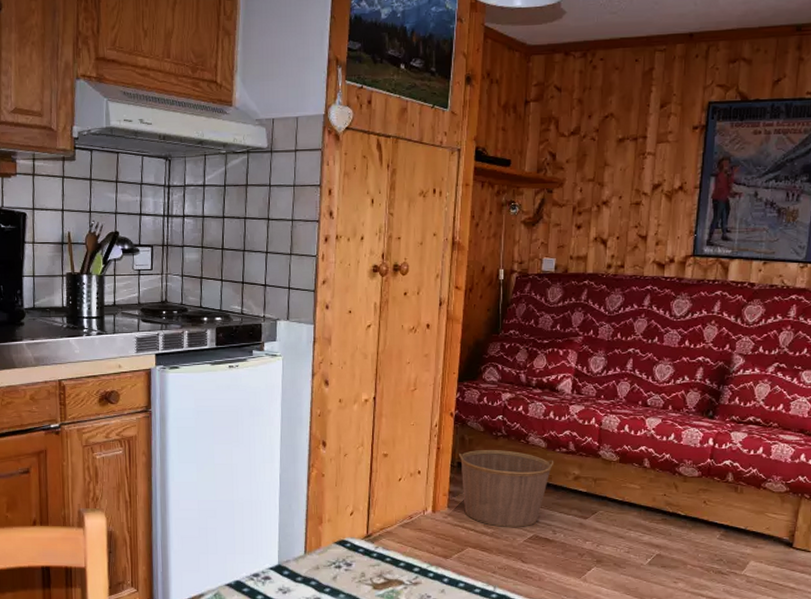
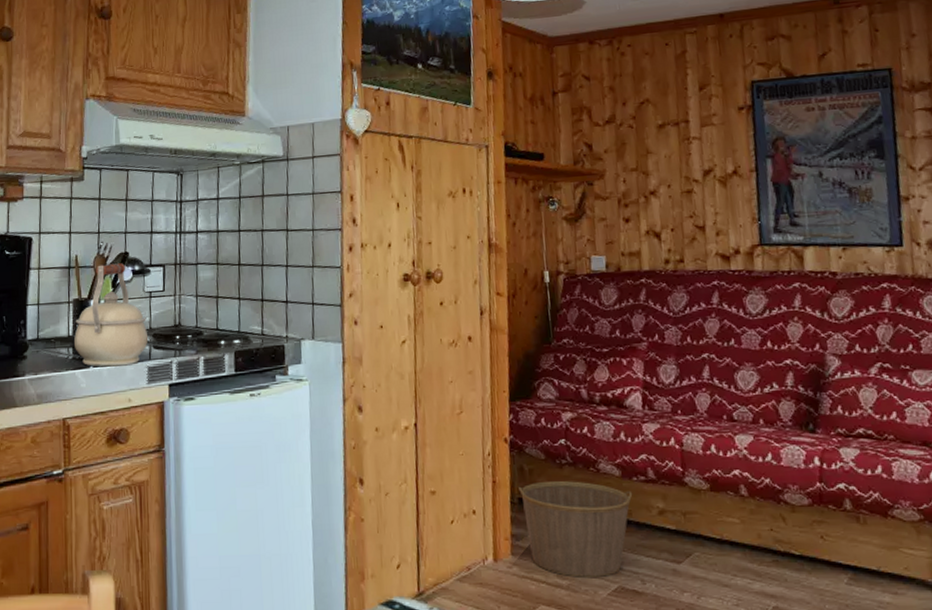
kettle: none [67,242,137,336] -> present [73,263,149,367]

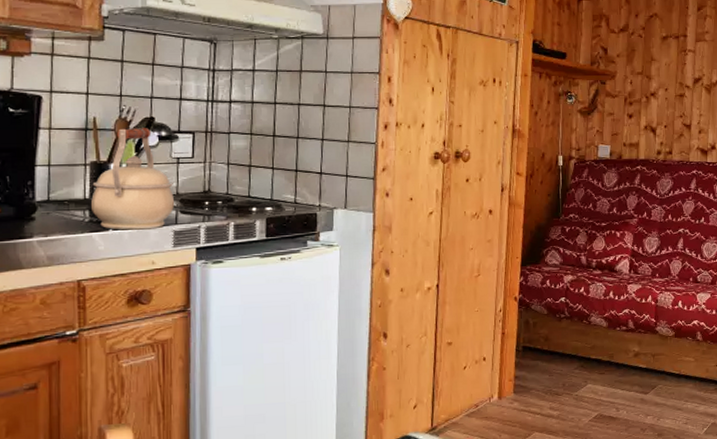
basket: present [519,480,633,577] -> none [524,331,615,409]

